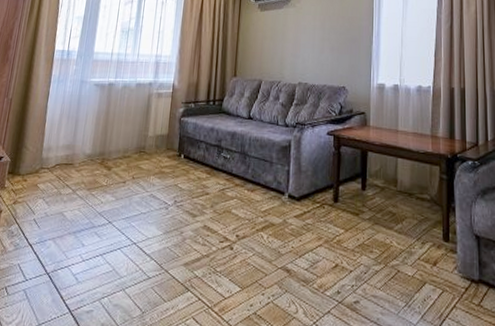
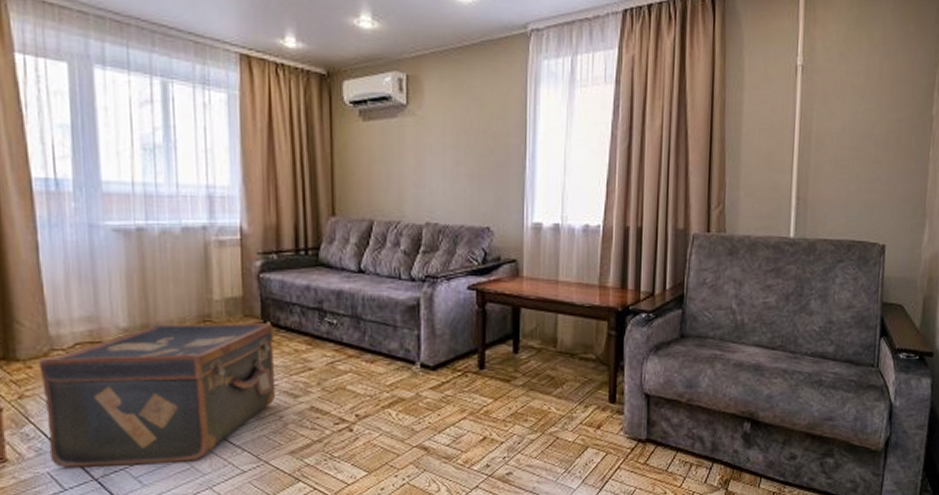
suitcase: none [22,152,186,265] -> present [39,323,276,468]

